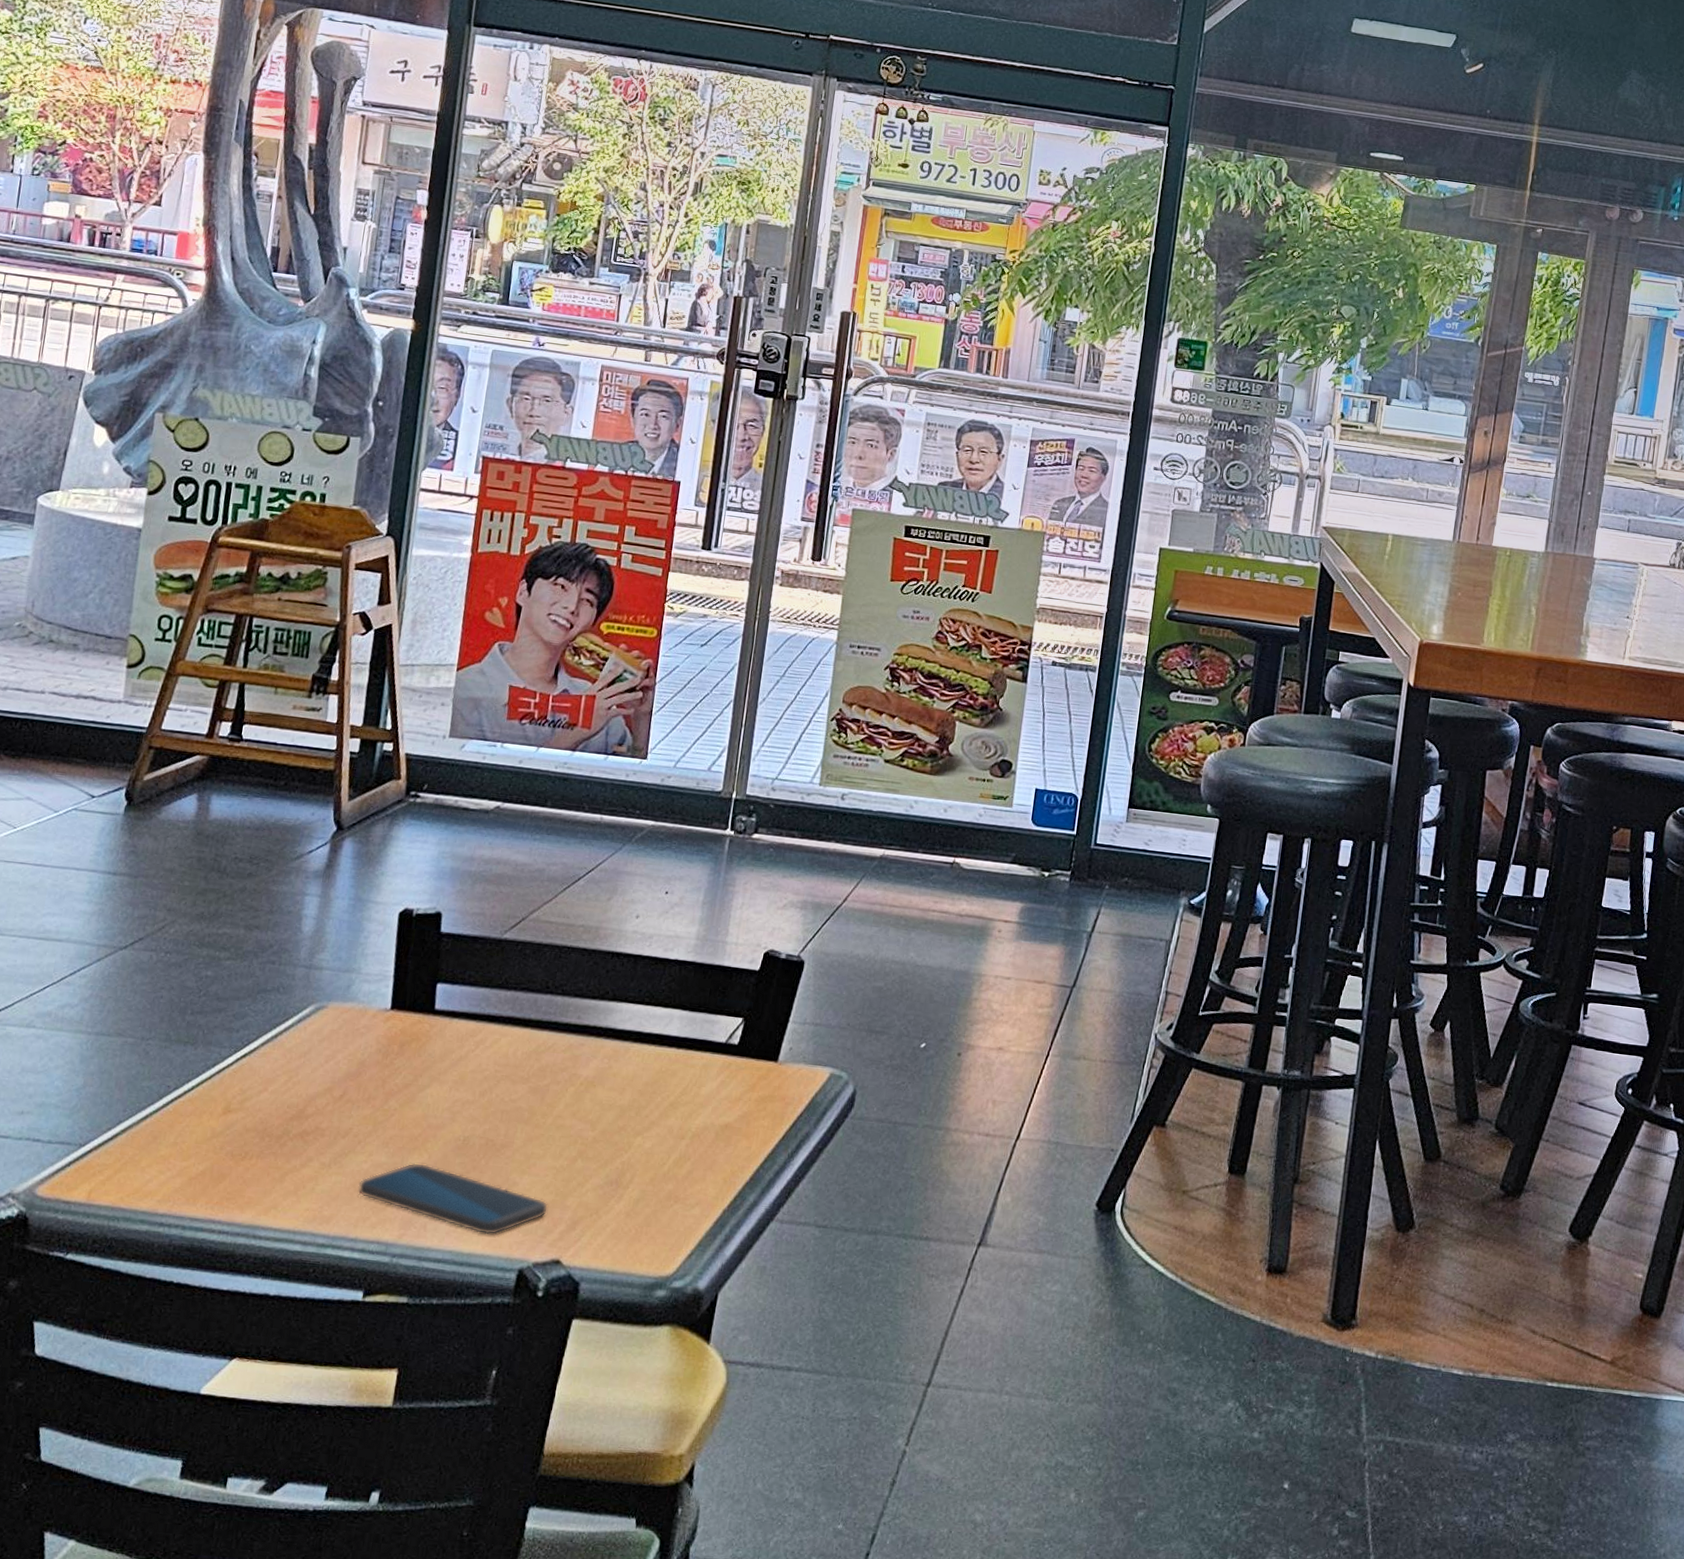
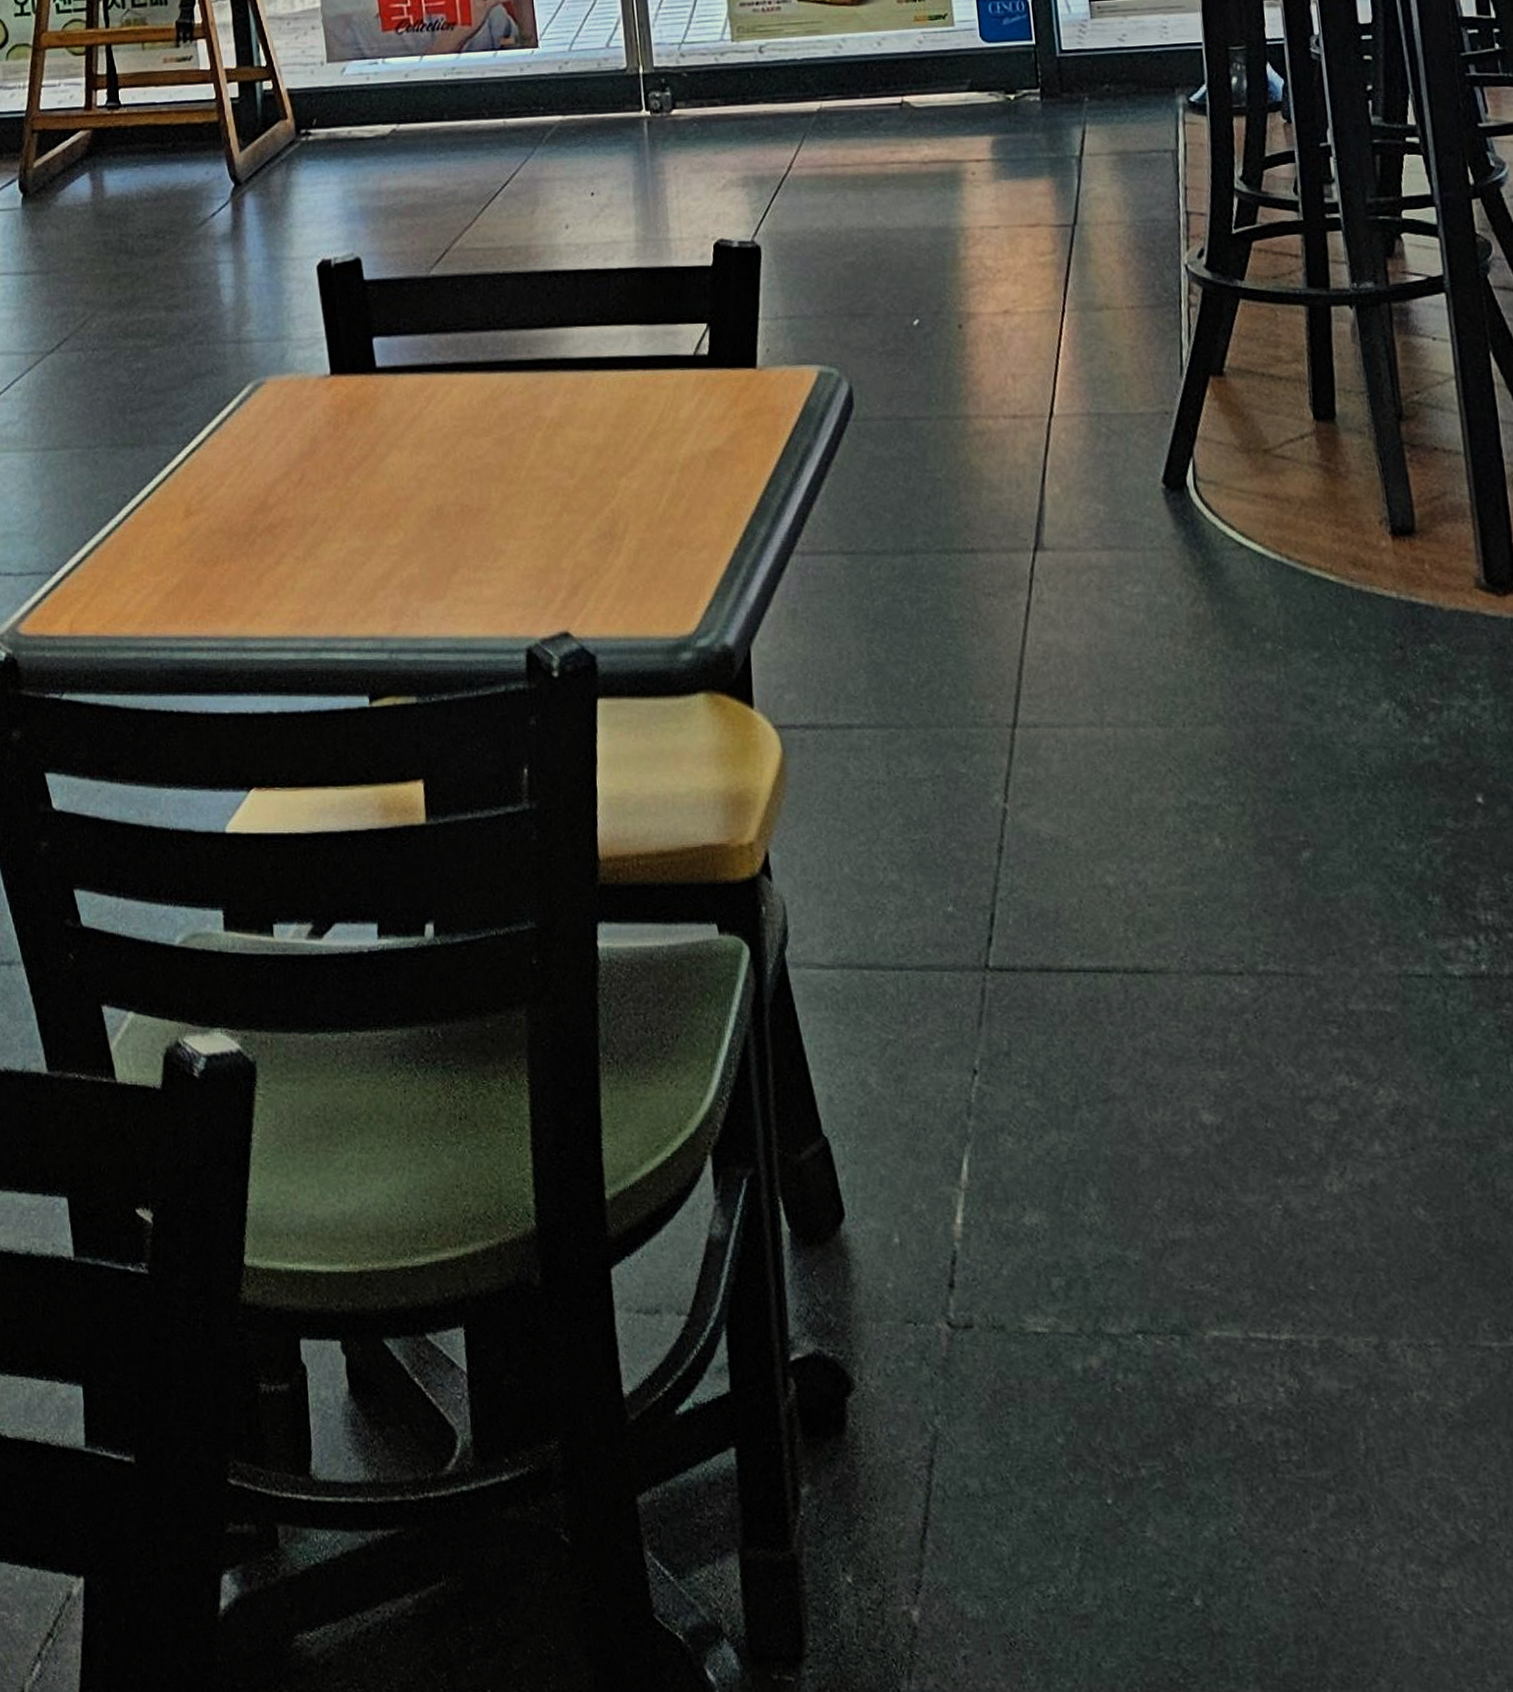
smartphone: present [357,1162,549,1235] -> none [338,542,544,614]

